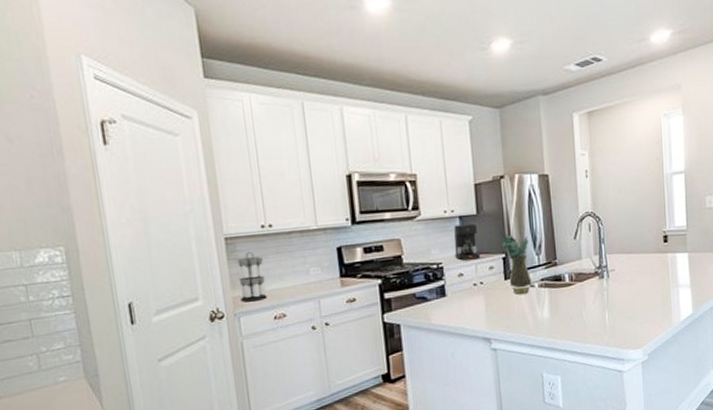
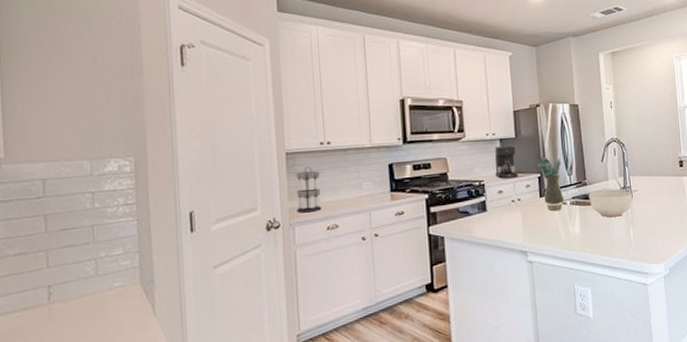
bowl: none [559,269,608,301] -> present [588,189,632,218]

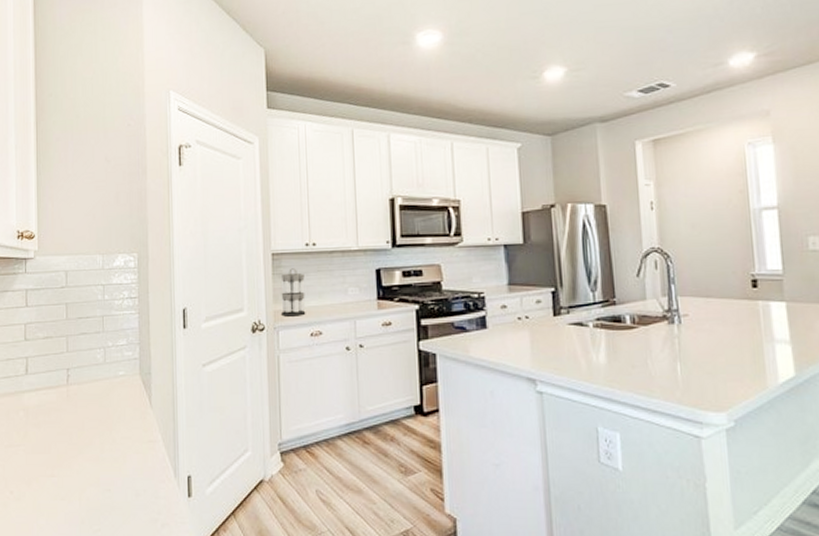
coffee maker: present [495,146,518,179] -> none [498,253,526,292]
vase: present [536,155,565,212] -> none [549,265,586,335]
bowl: present [588,189,632,218] -> none [618,312,680,347]

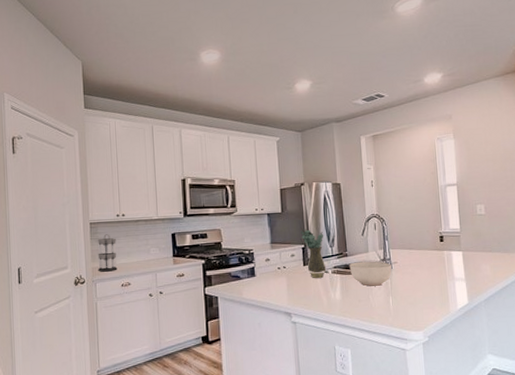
vase: none [549,265,586,335] -> present [300,228,327,279]
bowl: none [618,312,680,347] -> present [349,261,392,286]

